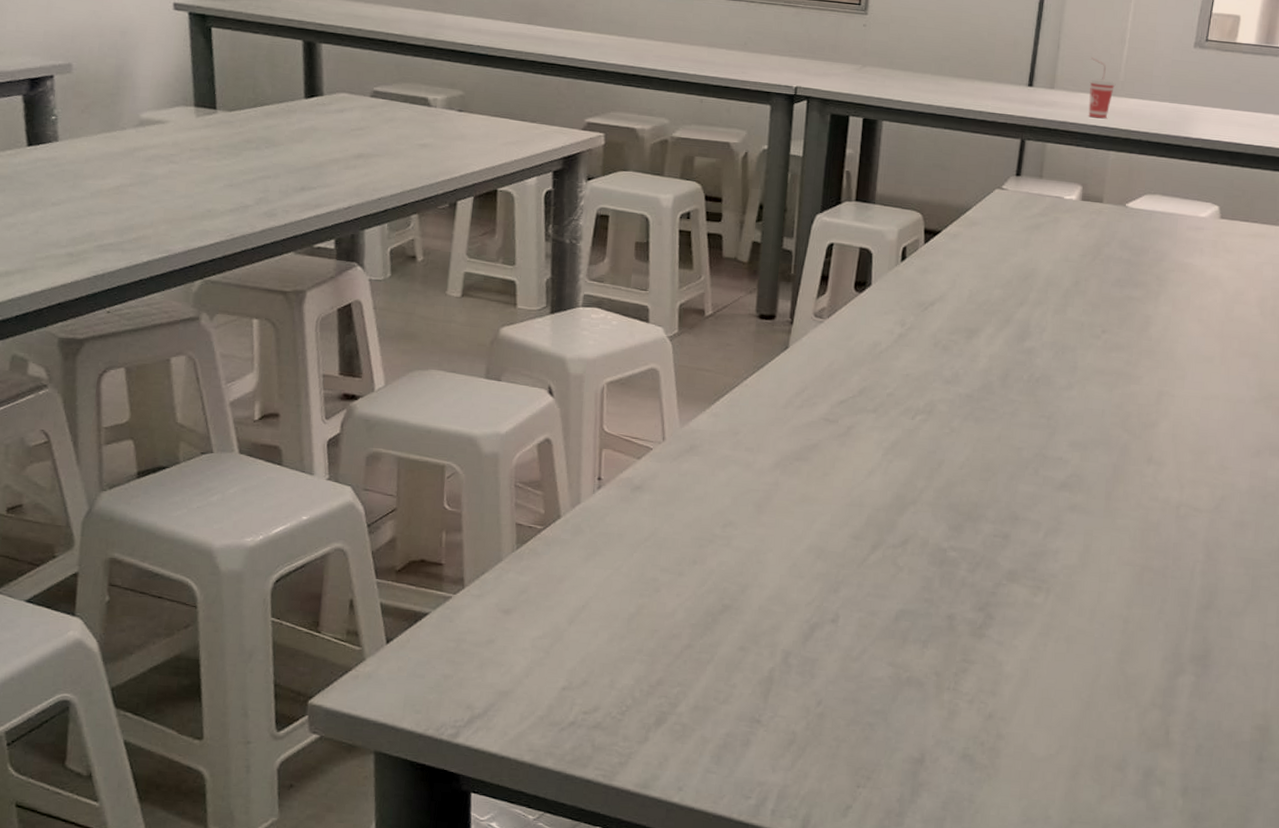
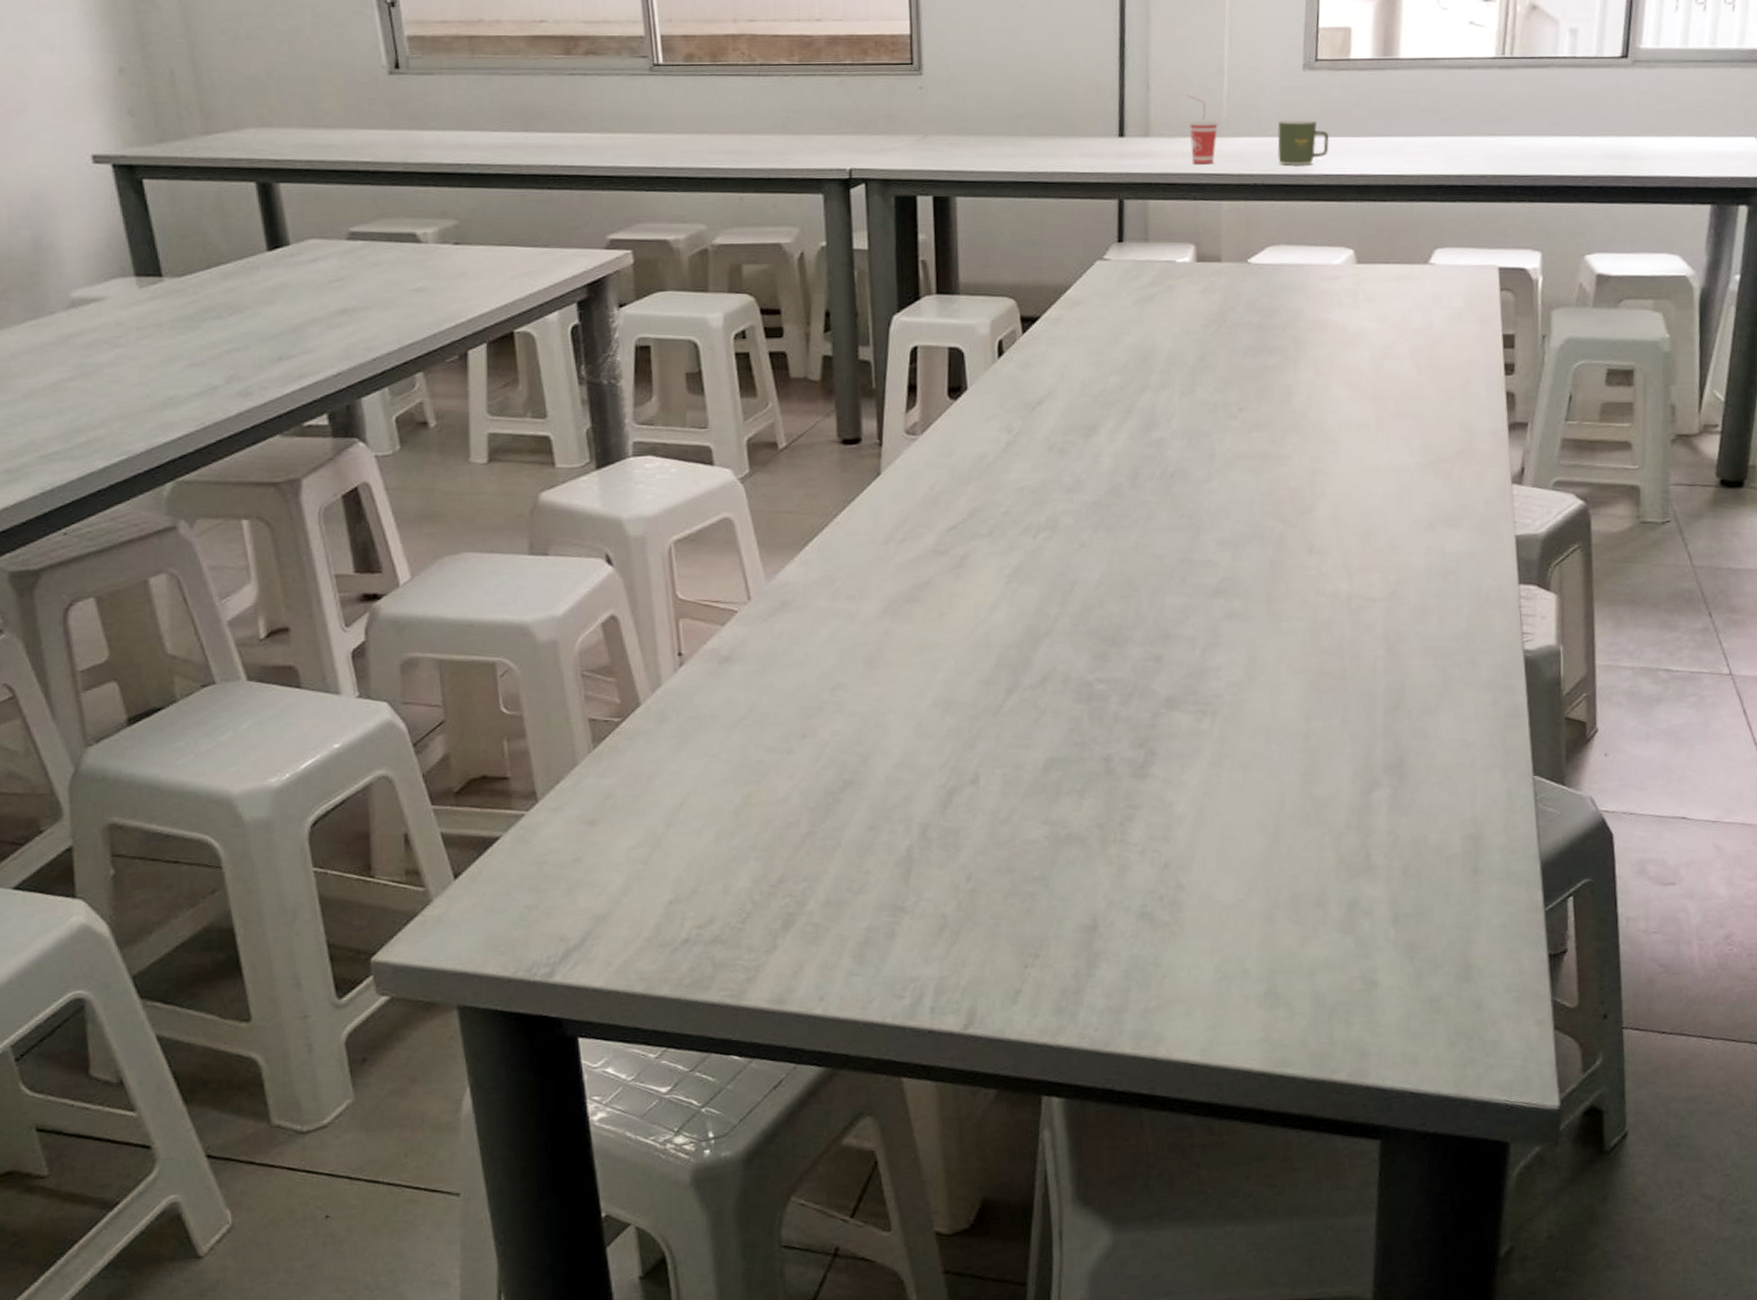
mug: none [1163,89,1210,130] -> present [1277,120,1330,166]

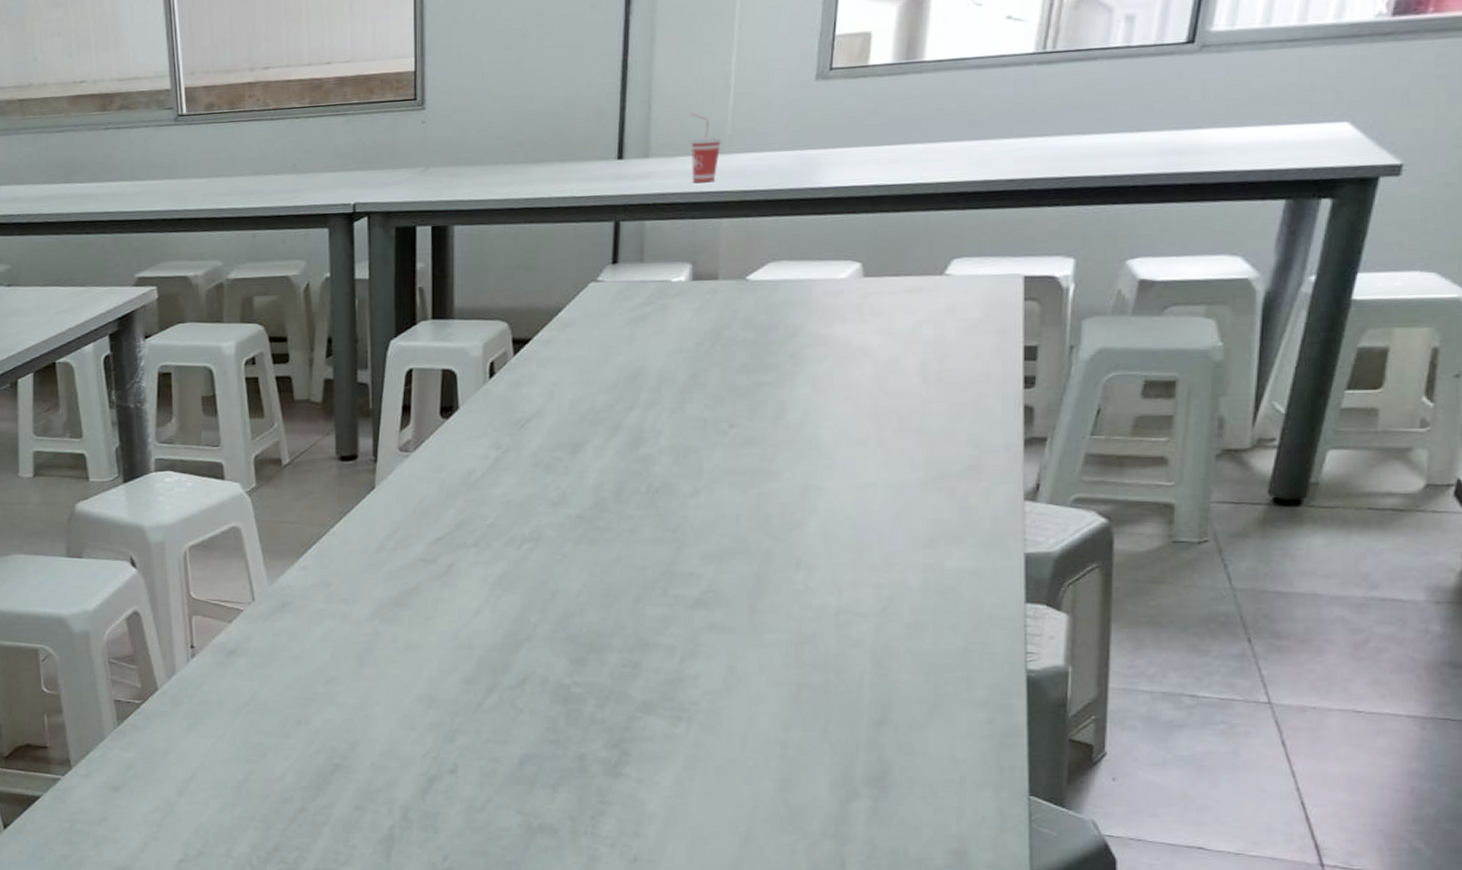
mug: present [1277,120,1330,166] -> none [784,132,841,180]

